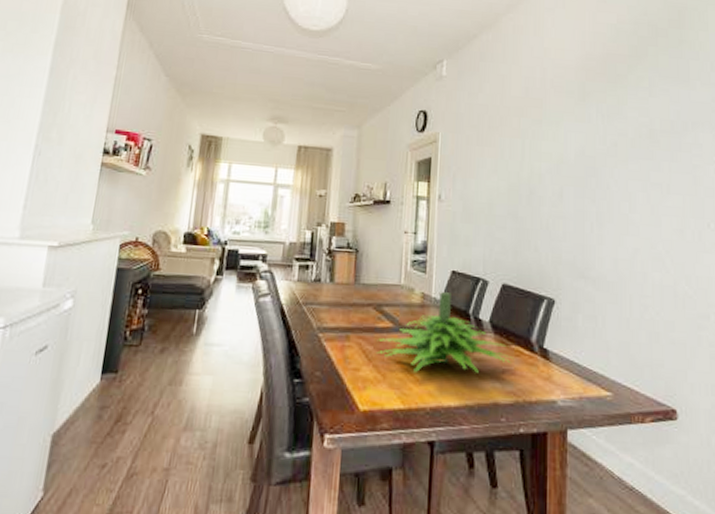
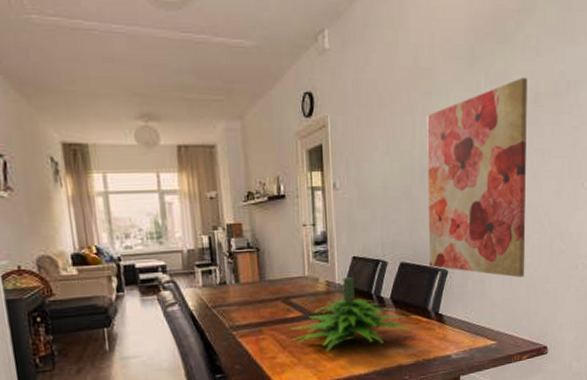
wall art: none [533,114,645,320] -> present [427,77,528,278]

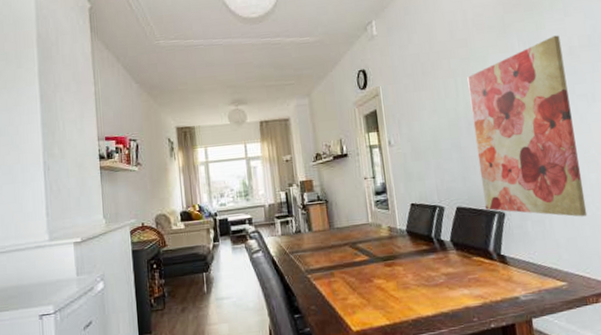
plant: present [290,277,414,351] -> none [358,222,477,293]

